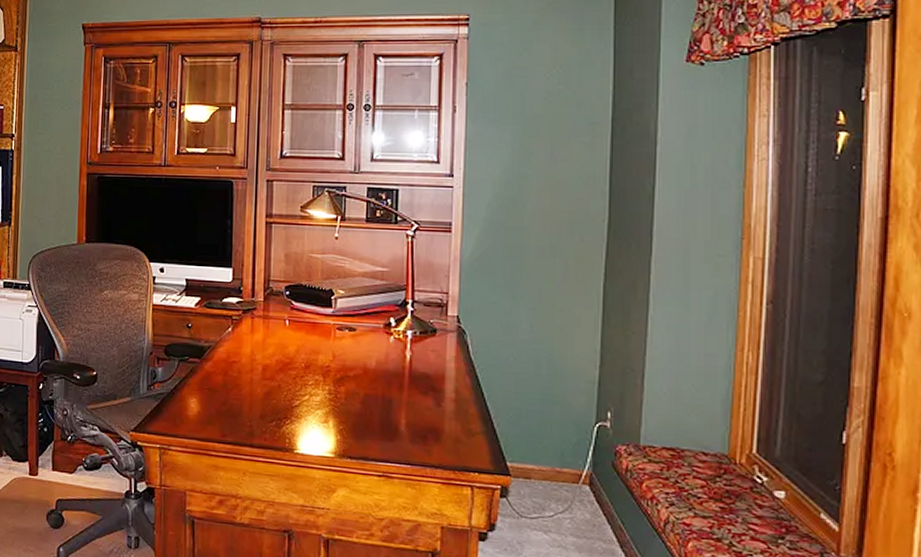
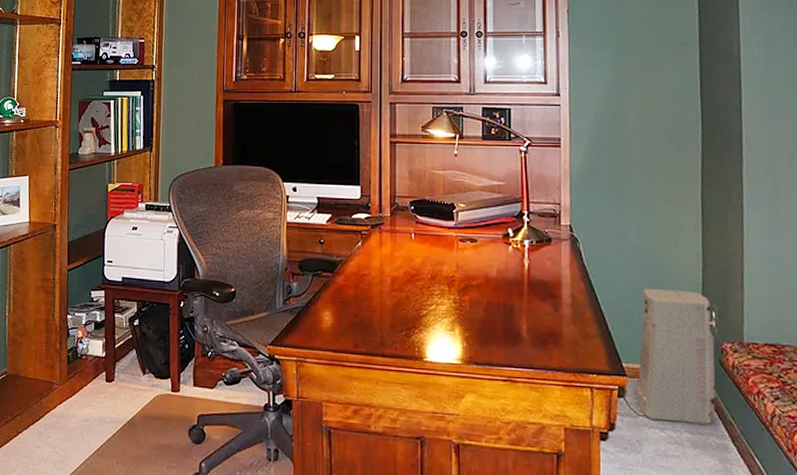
air purifier: none [521,386,608,528] -> present [637,289,716,424]

